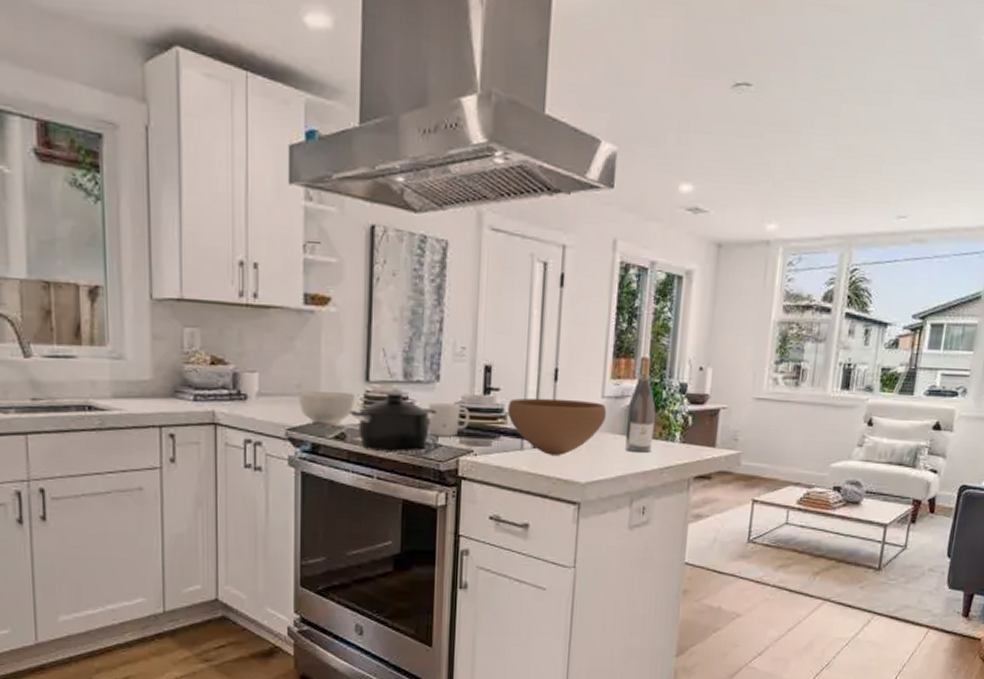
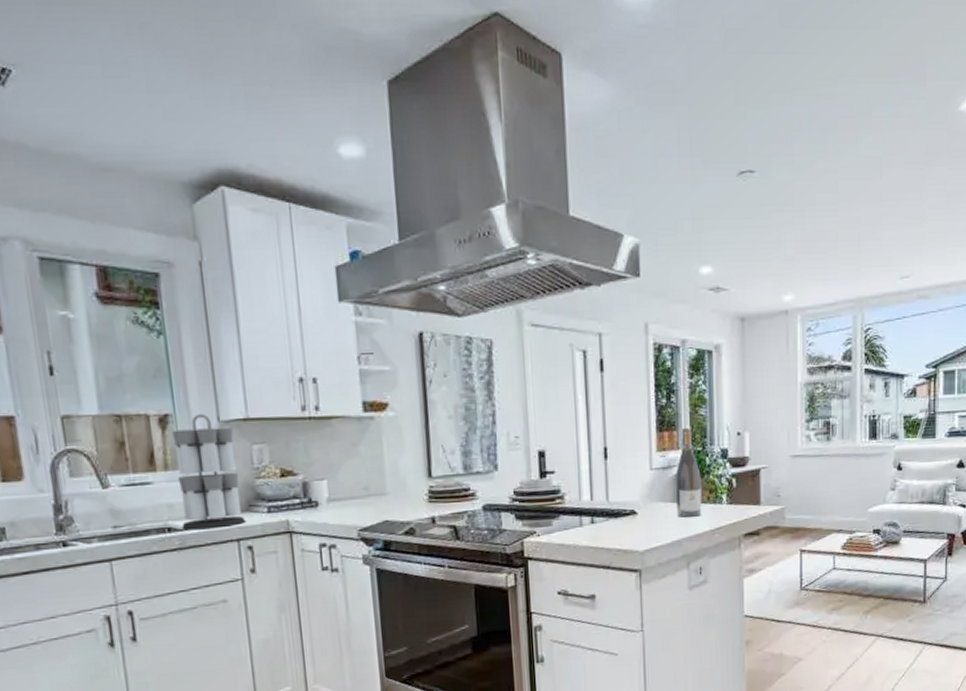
spice rack: none [101,289,170,412] -> present [171,414,246,531]
bowl: present [298,391,354,424] -> none [366,490,420,522]
saucepan: present [349,392,437,452] -> none [416,484,498,542]
mug: present [428,403,471,436] -> none [490,489,530,522]
bowl: present [508,398,607,456] -> none [564,474,657,529]

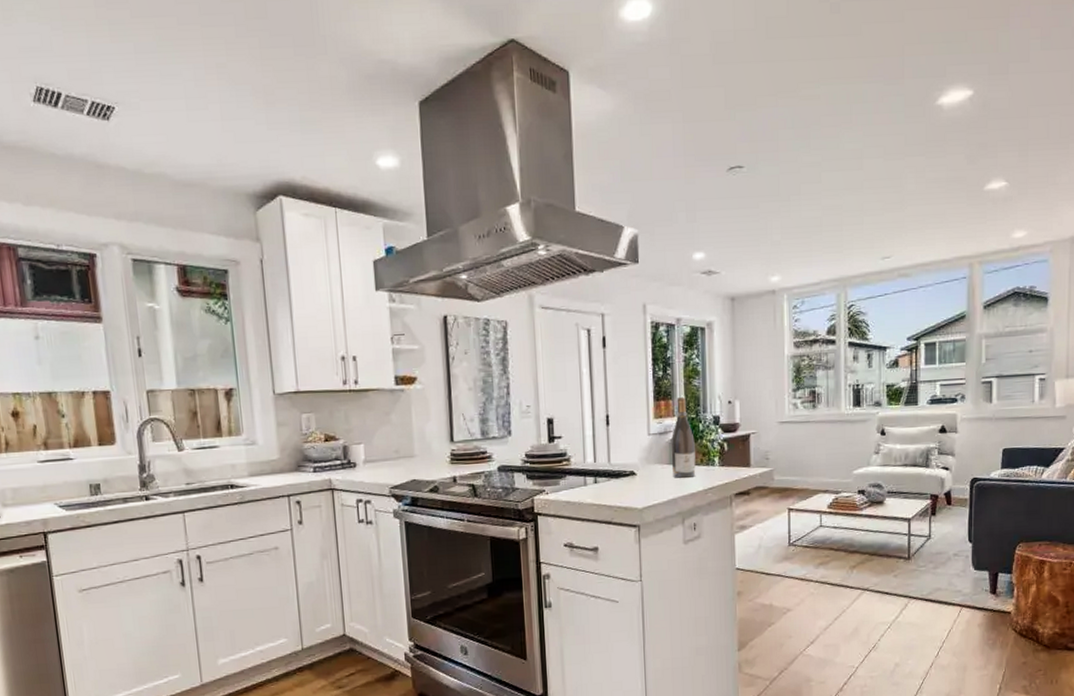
spice rack: present [171,414,246,531] -> none [235,388,295,487]

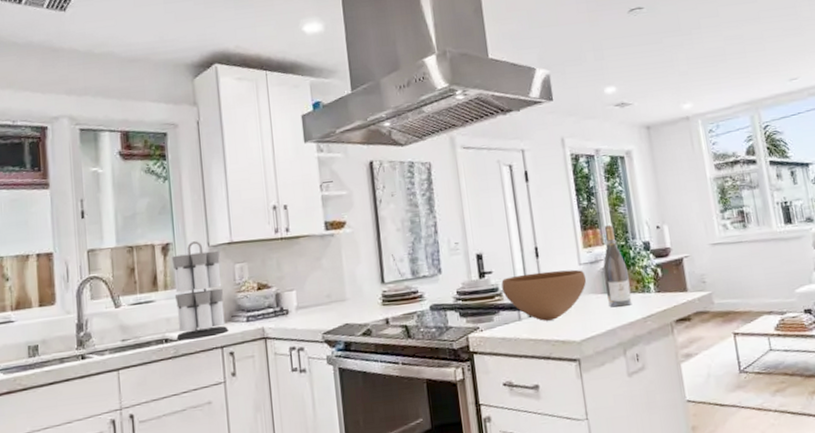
spice rack: none [235,388,295,487] -> present [171,241,229,341]
bowl: none [570,439,654,488] -> present [501,269,587,321]

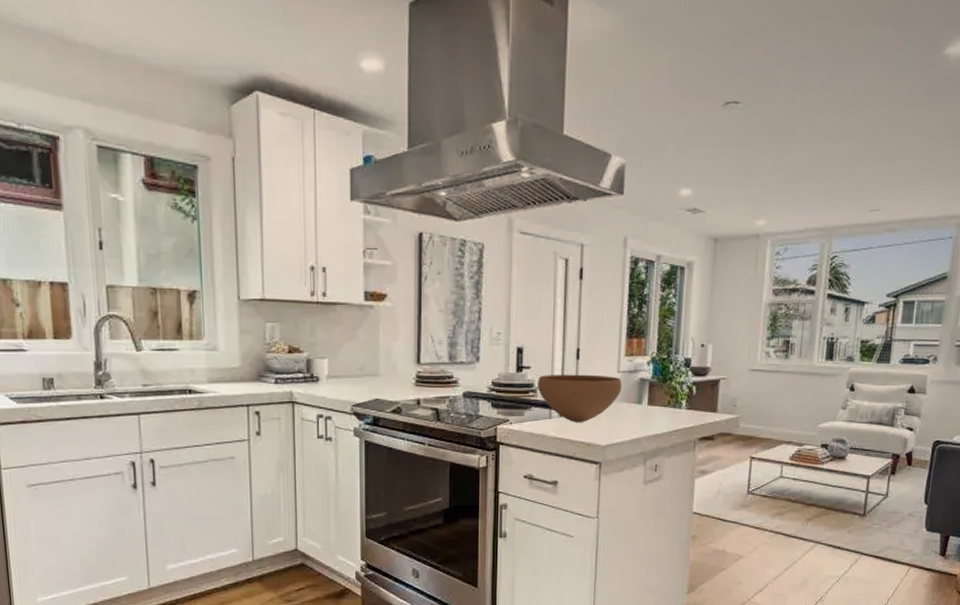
spice rack: present [171,241,229,341] -> none [198,292,255,394]
wine bottle: present [602,225,632,308] -> none [638,337,664,418]

